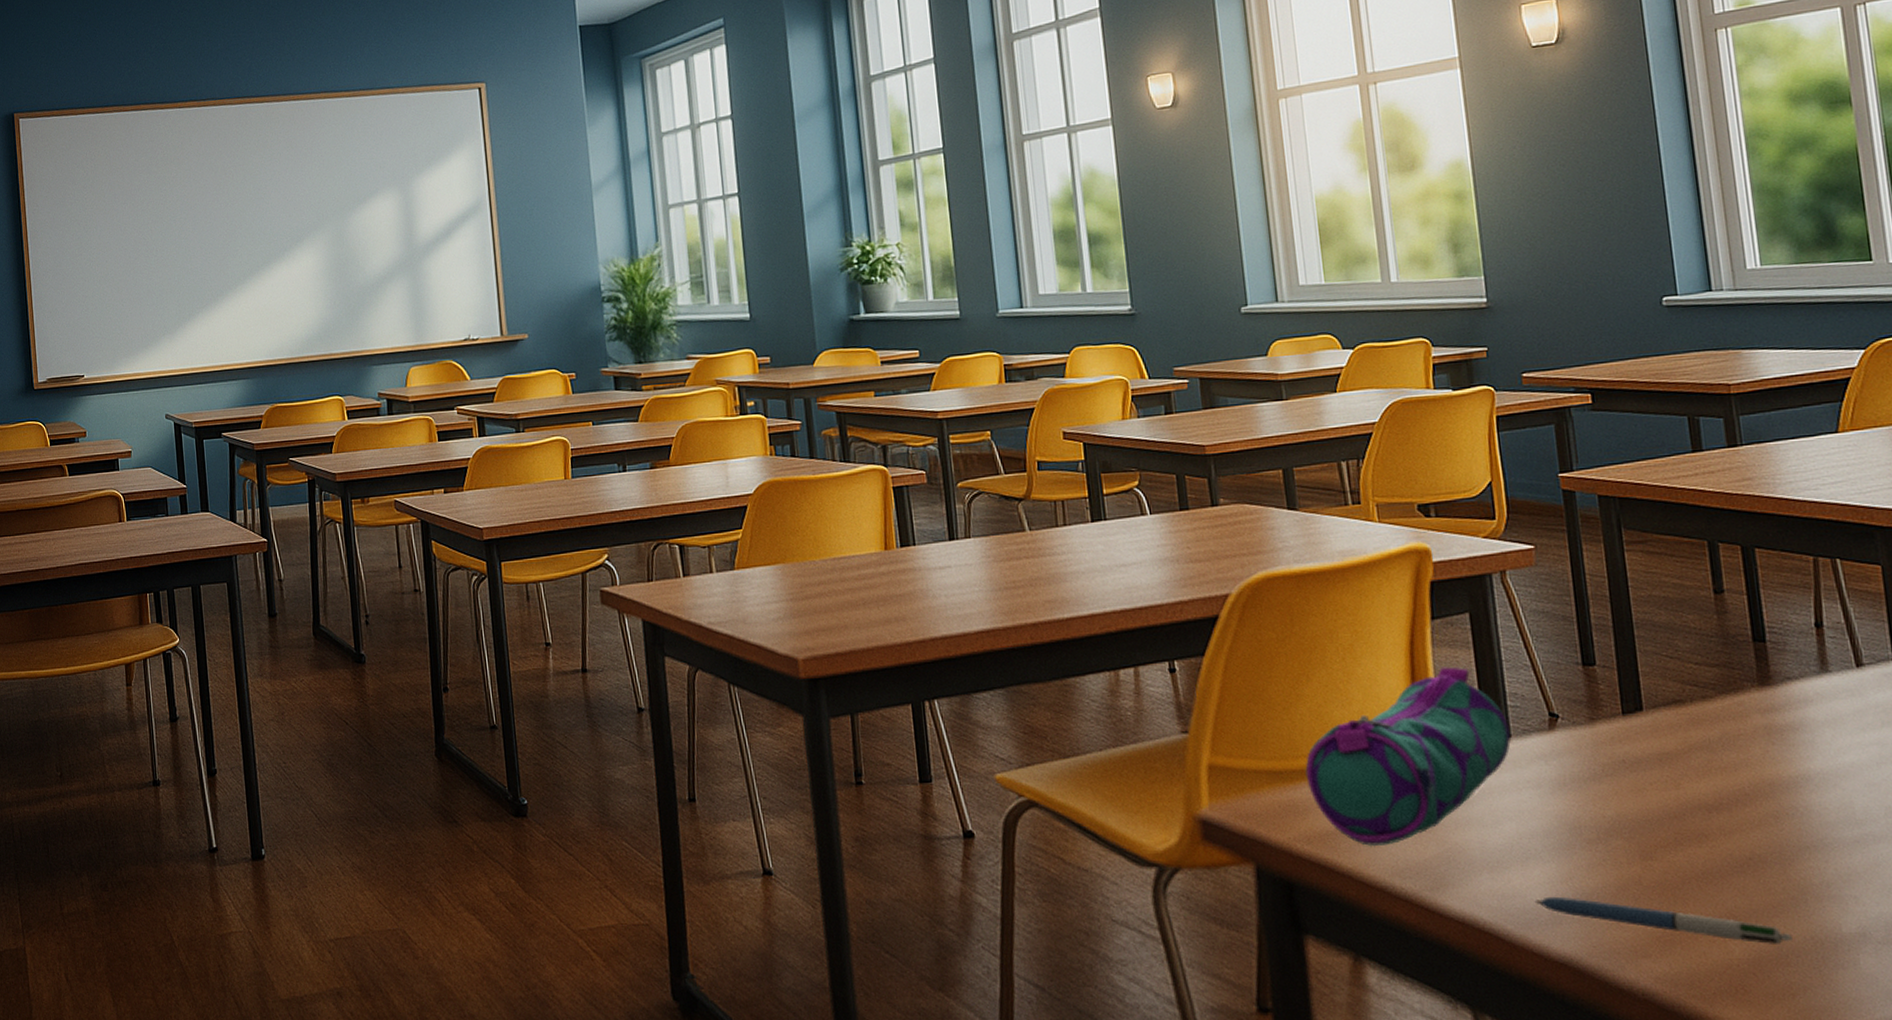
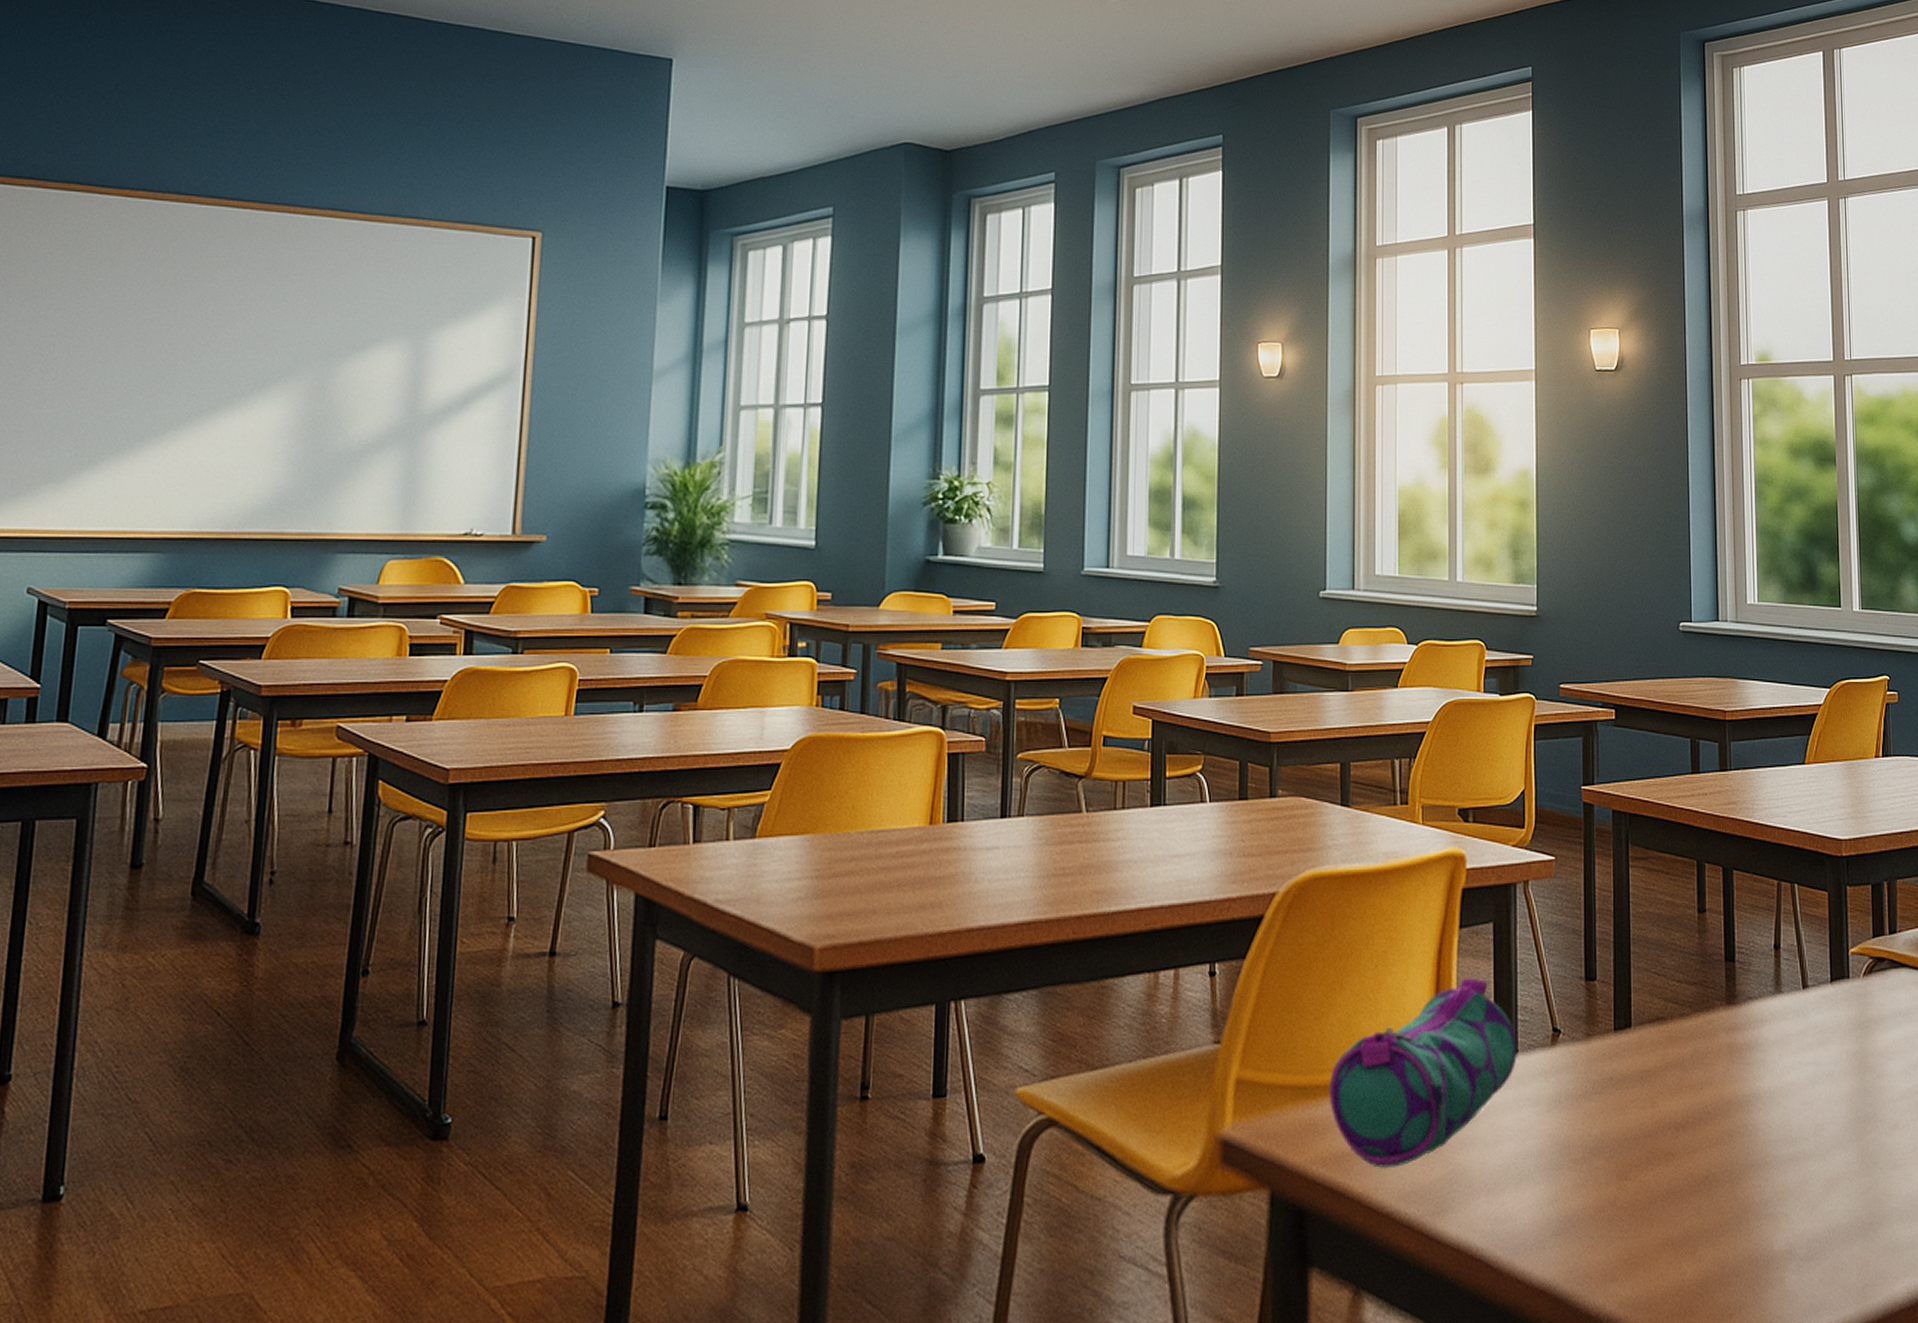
pen: present [1536,896,1792,946] -> none [1524,1219,1734,1265]

